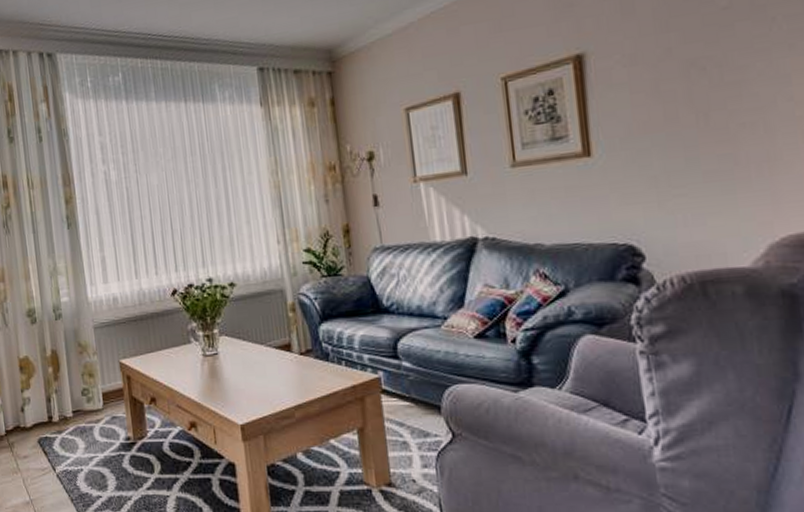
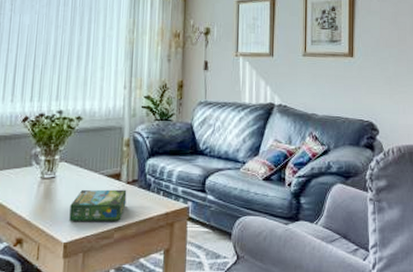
board game: none [240,362,303,402] -> present [69,189,127,222]

